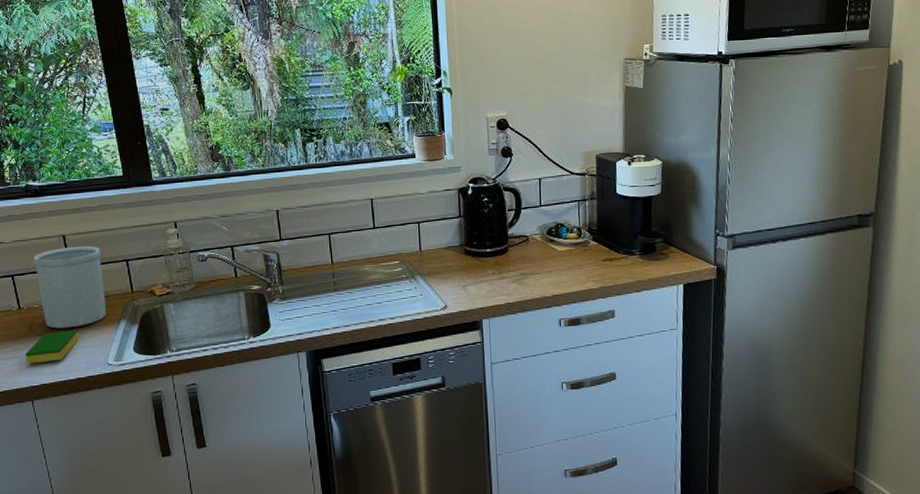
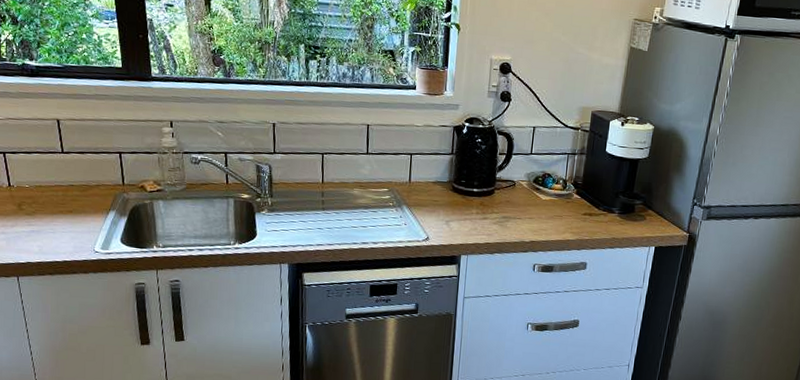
dish sponge: present [25,330,79,364] -> none [13,213,68,242]
utensil holder: present [33,246,107,329] -> none [26,131,97,212]

